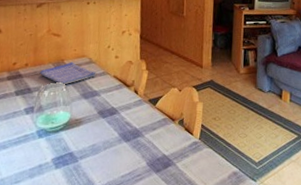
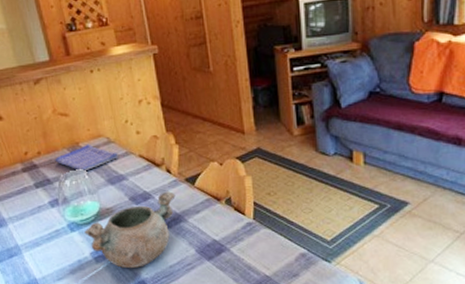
decorative bowl: none [51,108,138,176] -> present [84,190,176,269]

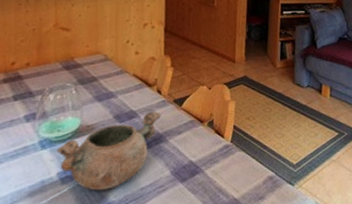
dish towel: present [55,144,118,172] -> none [43,59,113,87]

